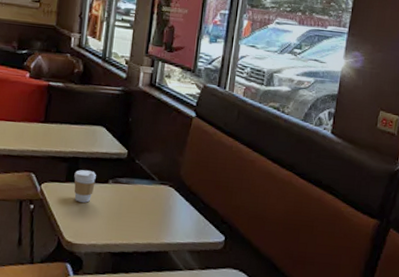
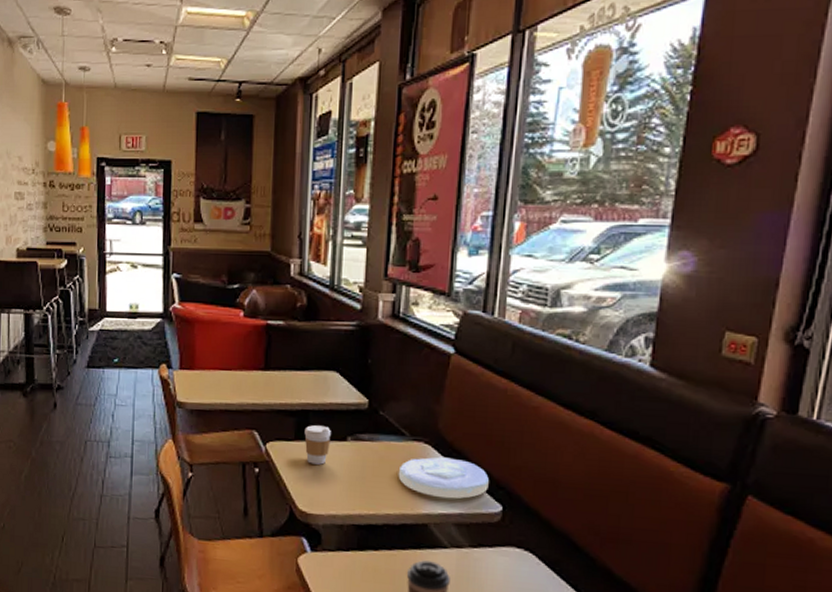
plate: none [147,197,216,231] -> present [398,457,489,499]

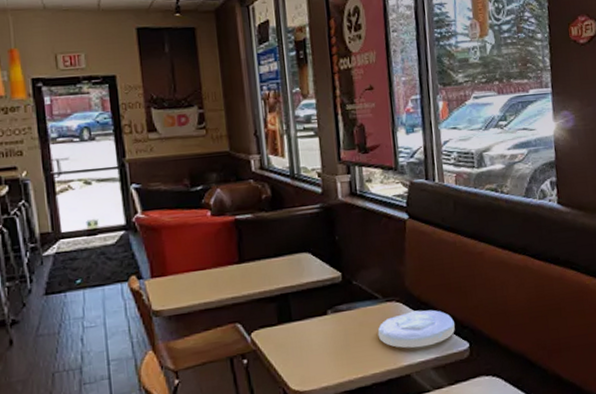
coffee cup: present [304,425,331,465] -> none [286,305,313,344]

